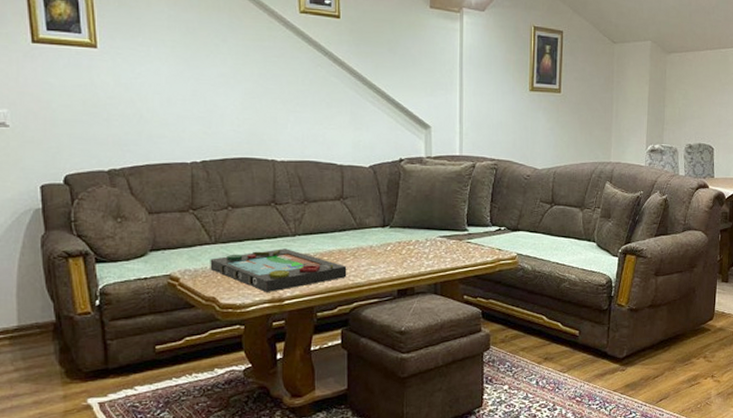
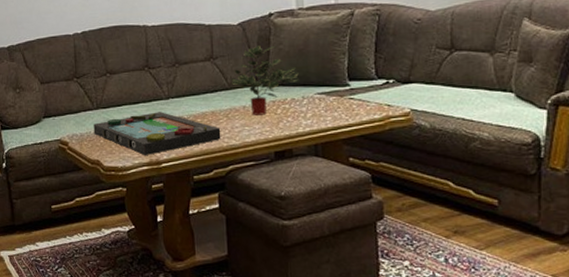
potted plant: none [359,189,425,255] -> present [230,46,300,115]

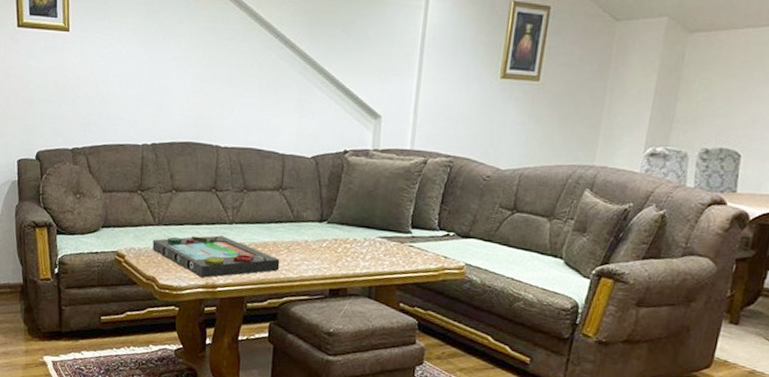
potted plant: present [230,46,300,115] -> none [296,182,365,252]

